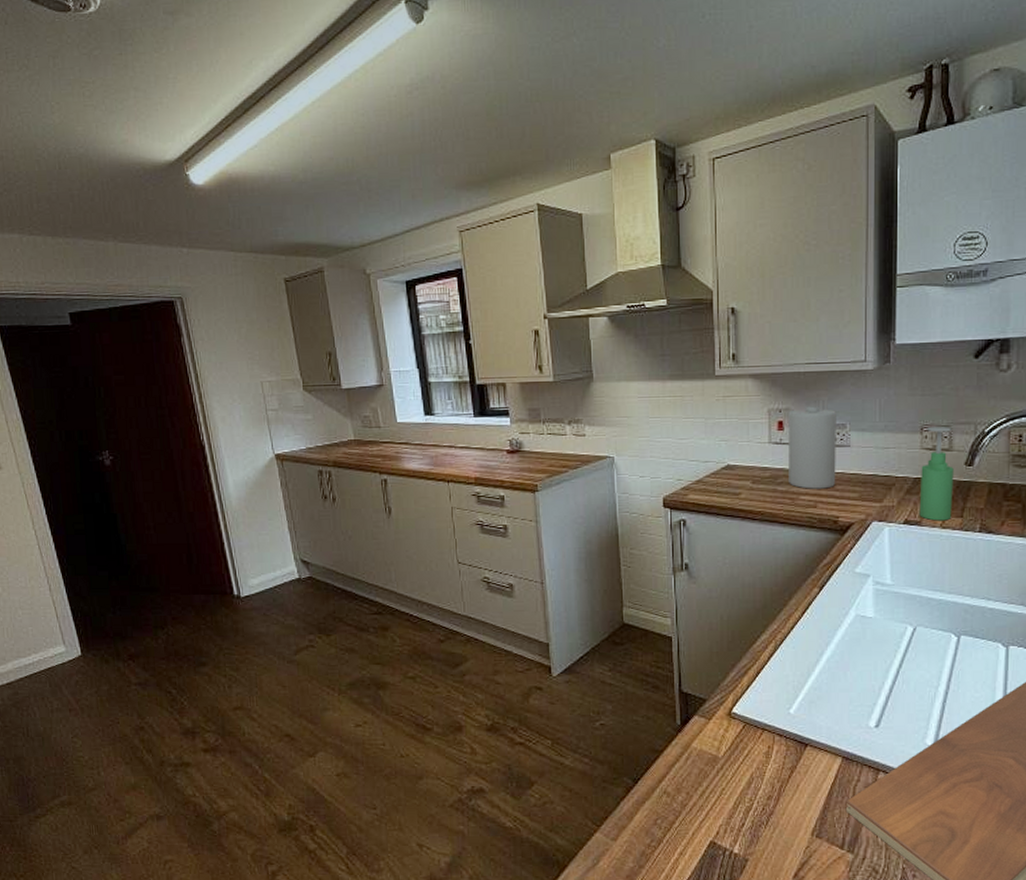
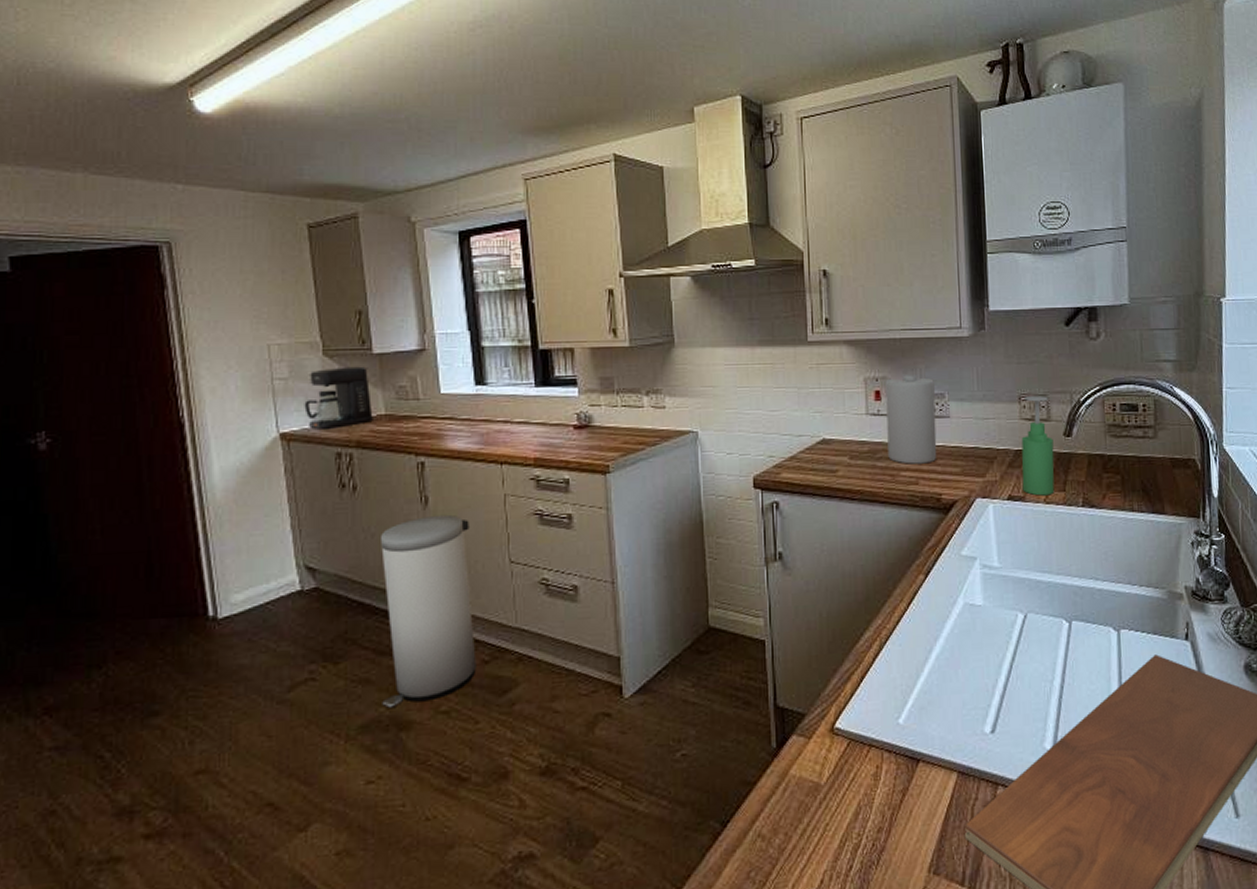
coffee maker: none [292,399,345,451] -> present [304,366,373,429]
pedal bin: none [356,522,434,671] -> present [381,514,477,708]

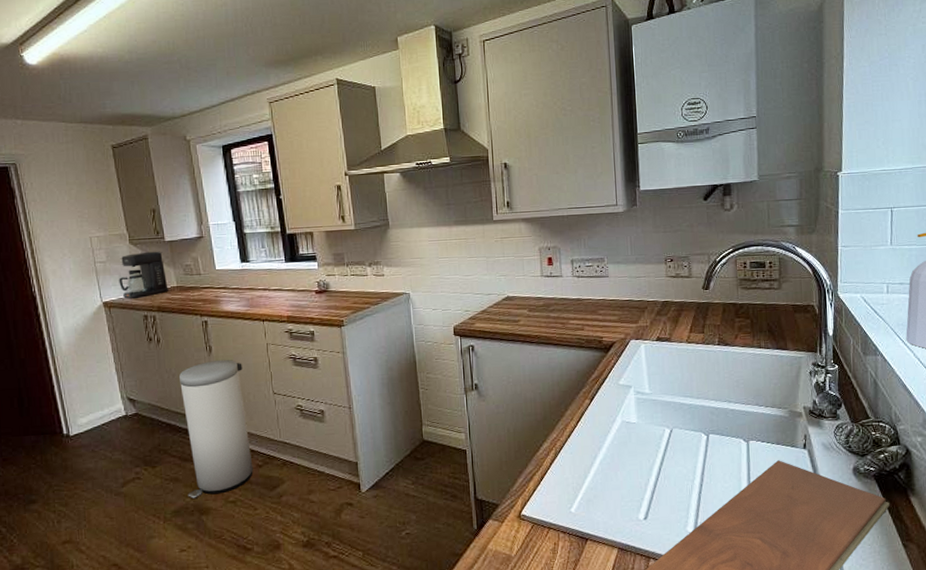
paper towel holder: present [885,374,937,464] -> none [556,244,599,315]
soap dispenser: present [1021,396,1055,496] -> none [667,257,695,337]

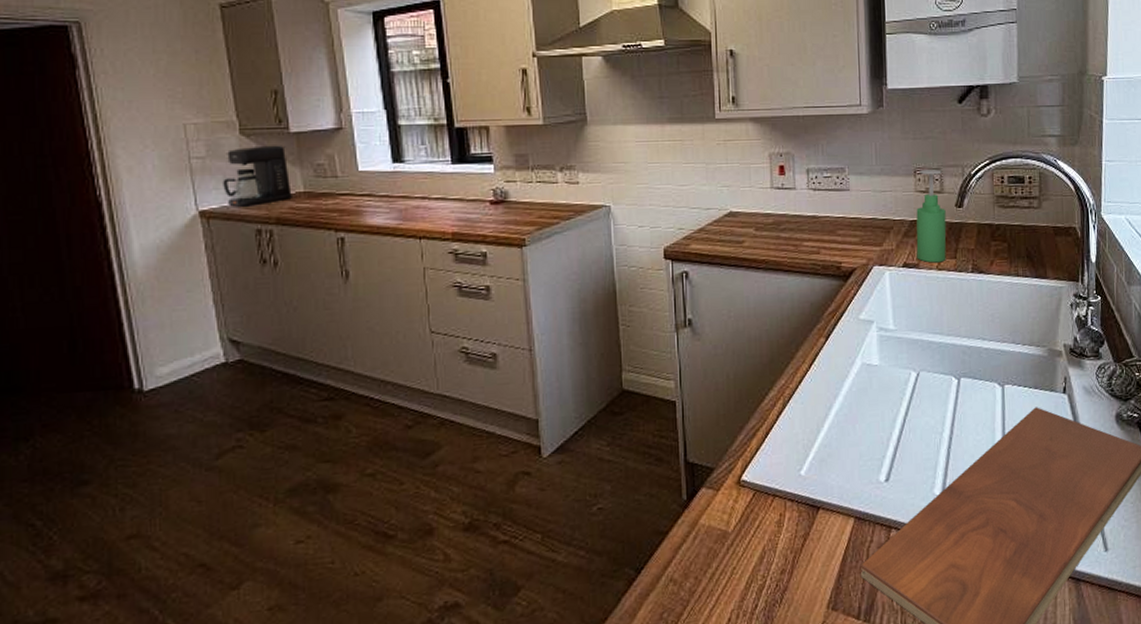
pedal bin: present [179,359,253,499] -> none [303,287,400,472]
soap dispenser: none [667,257,695,337] -> present [916,169,947,263]

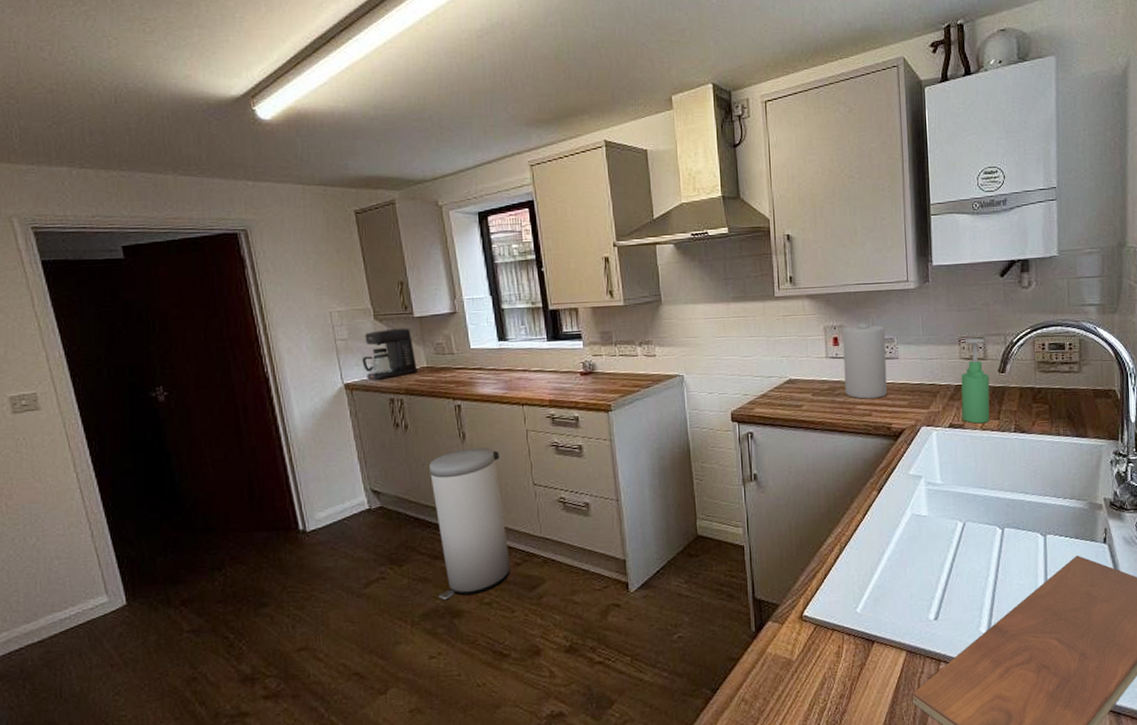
pedal bin: none [303,287,400,472] -> present [429,447,511,600]
paper towel holder: none [789,150,838,235] -> present [842,323,888,399]

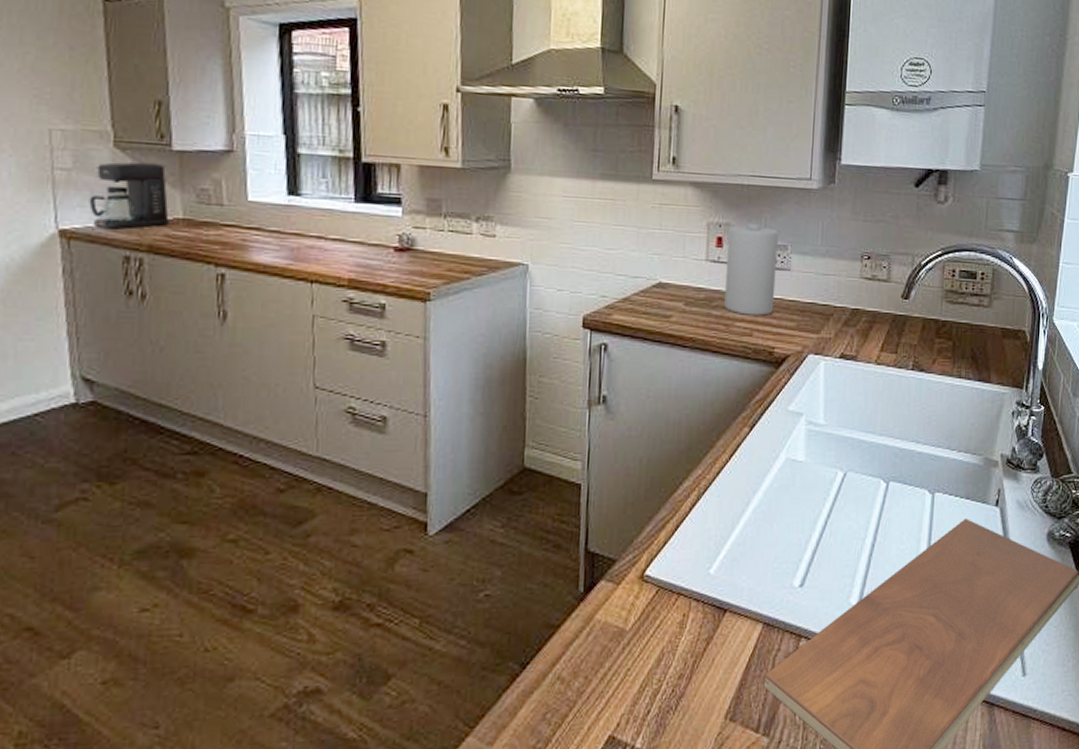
pedal bin: present [429,447,511,600] -> none [162,332,272,533]
soap dispenser: present [961,338,990,424] -> none [855,255,891,357]

